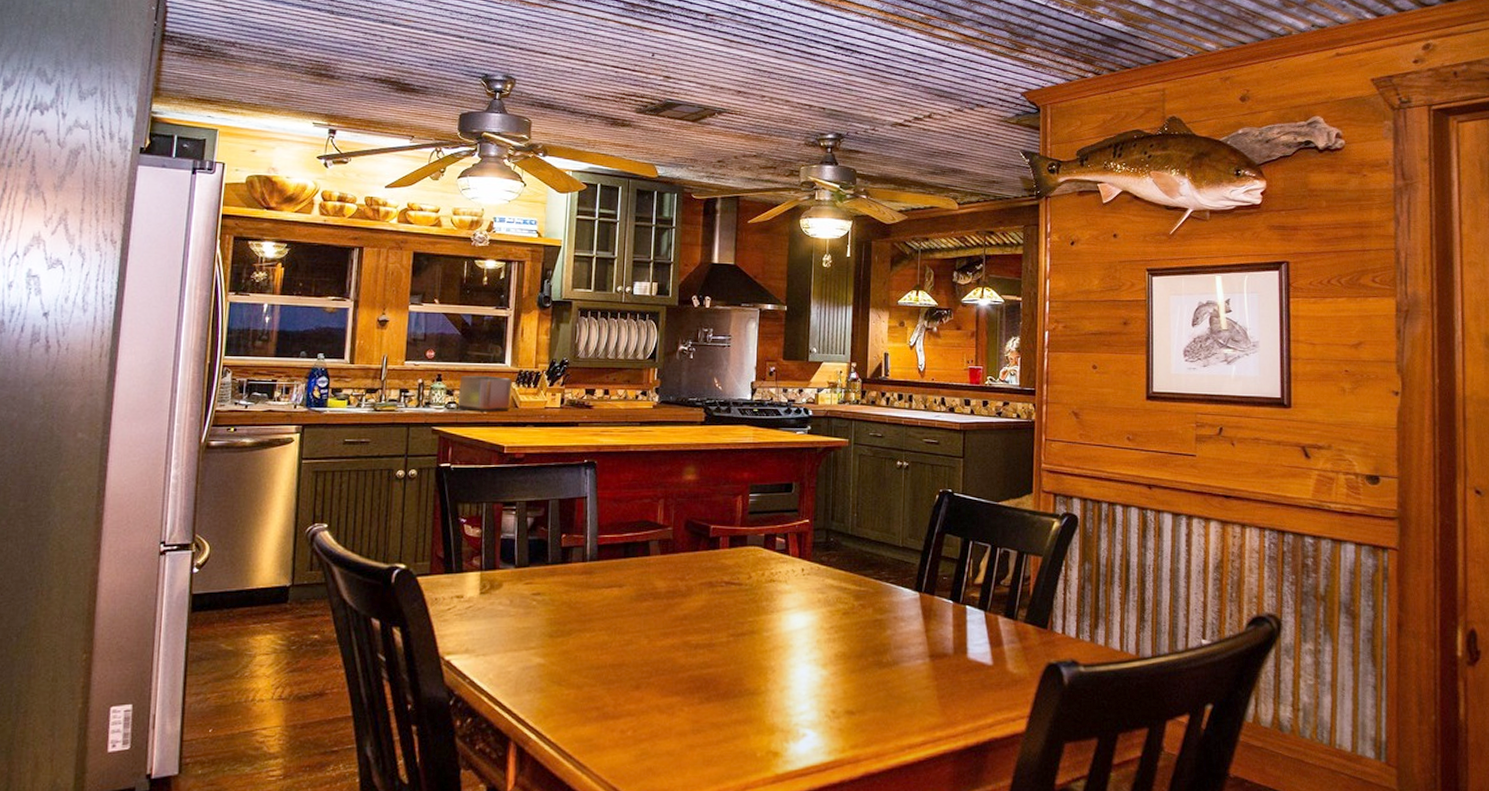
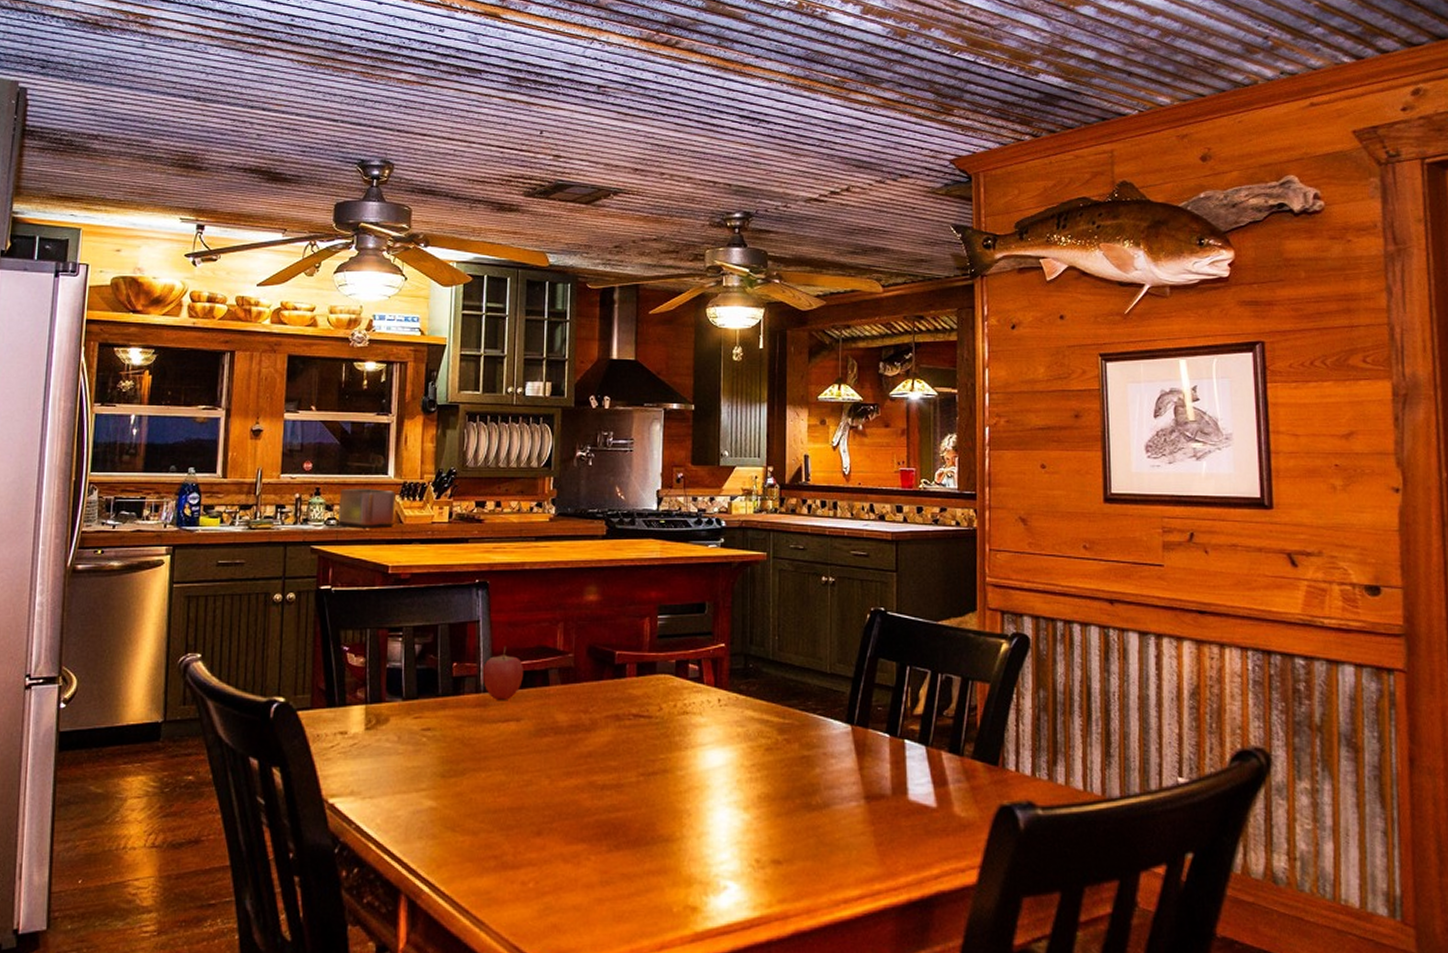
fruit: none [588,520,627,569] -> present [482,646,524,701]

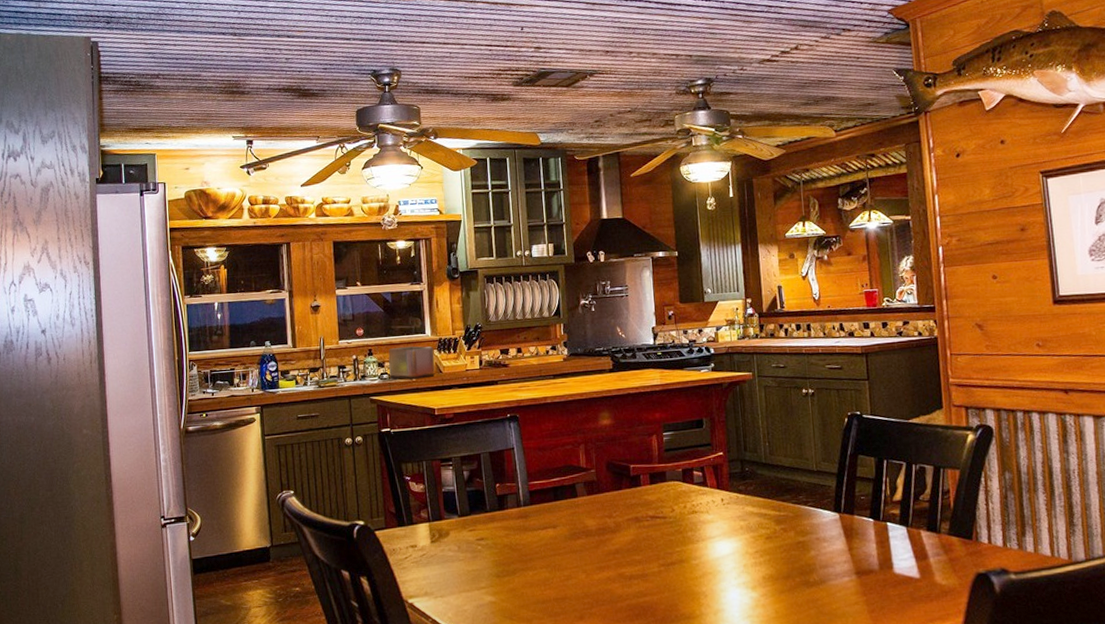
fruit: present [482,646,524,701] -> none [520,467,556,513]

